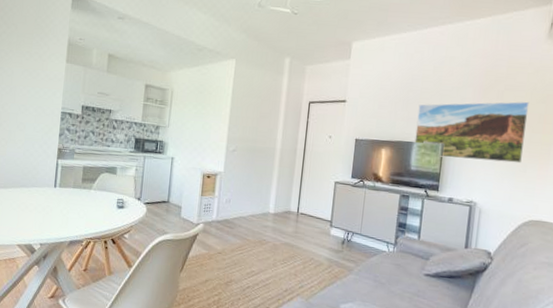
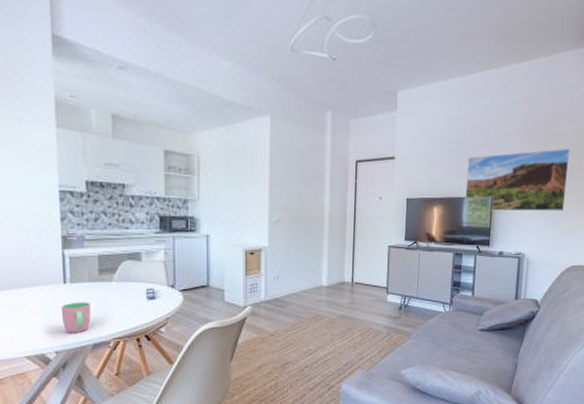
cup: none [48,203,72,230] -> present [61,302,91,333]

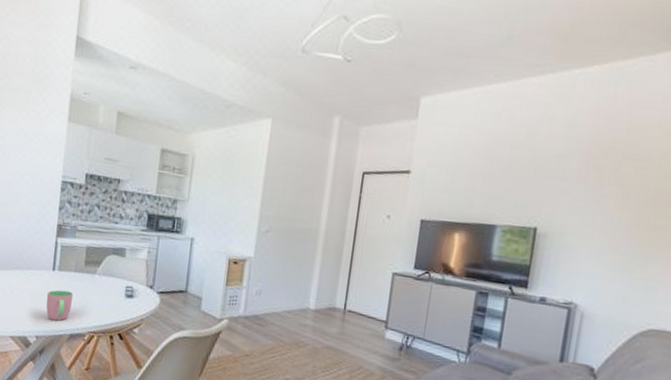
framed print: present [465,148,570,212] -> none [498,175,656,256]

